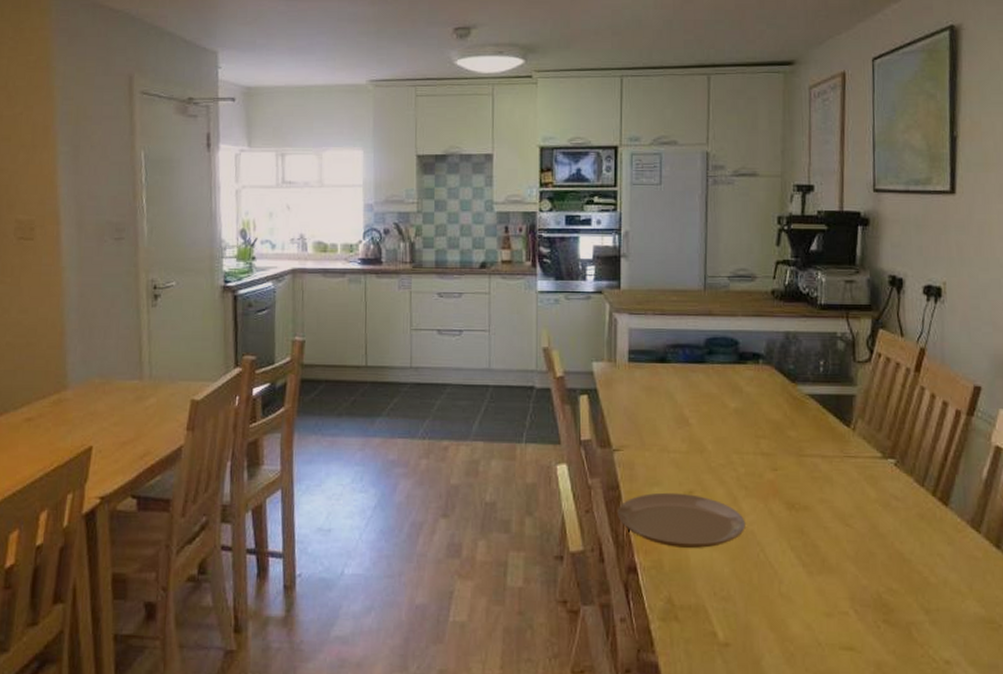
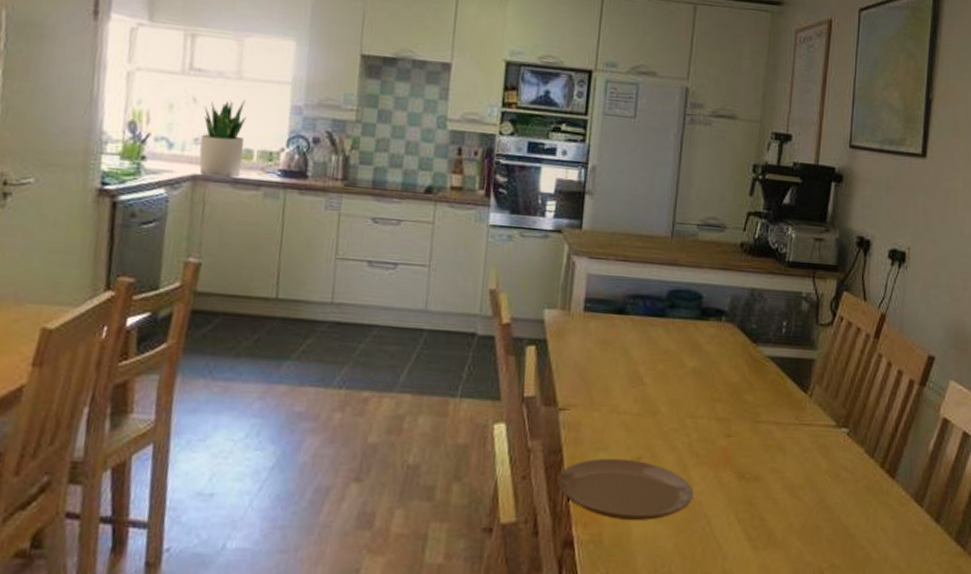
planter: none [295,203,330,270] -> present [199,99,246,179]

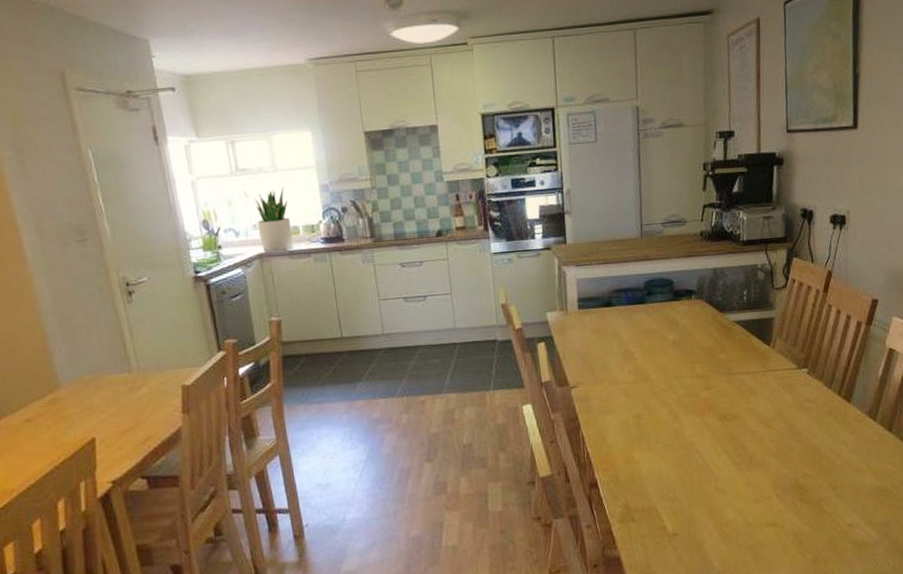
plate: present [557,458,694,520] -> none [578,417,686,463]

